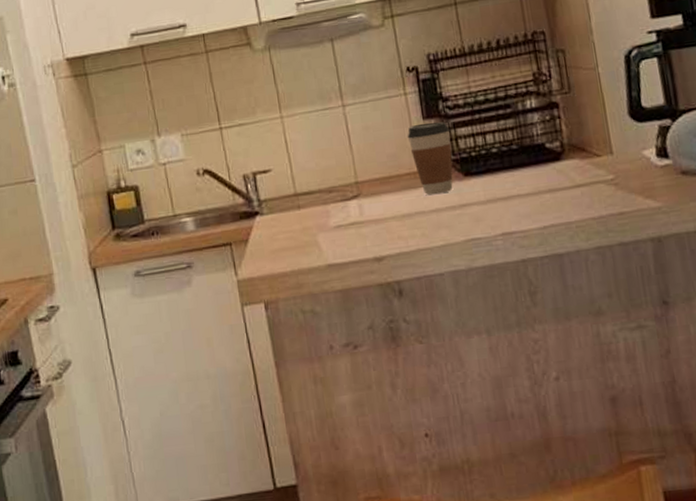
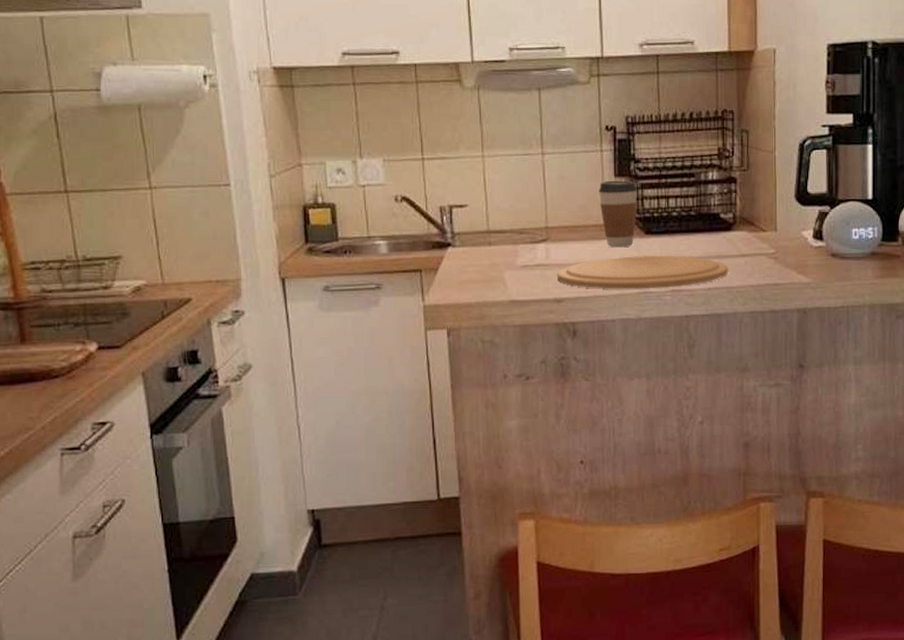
plate: none [373,194,564,242] -> present [556,256,729,289]

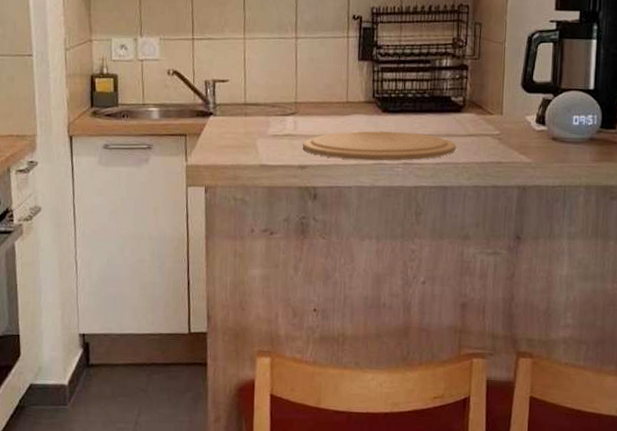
coffee cup: present [598,180,638,248] -> none [343,63,379,123]

